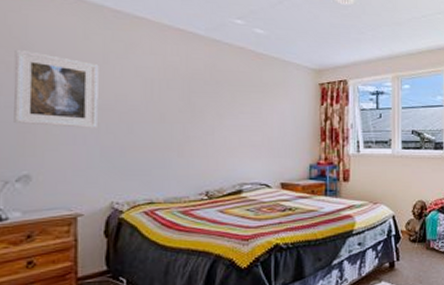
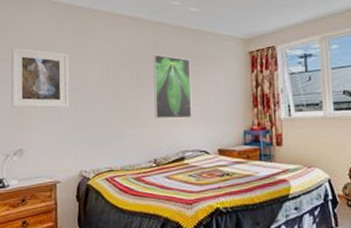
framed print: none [208,76,254,149] -> present [153,54,192,119]

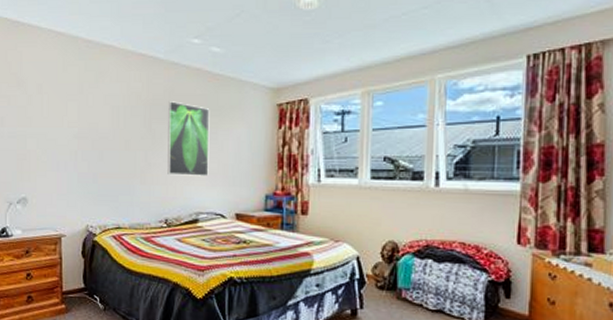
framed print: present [11,47,69,108] -> none [13,84,75,156]

